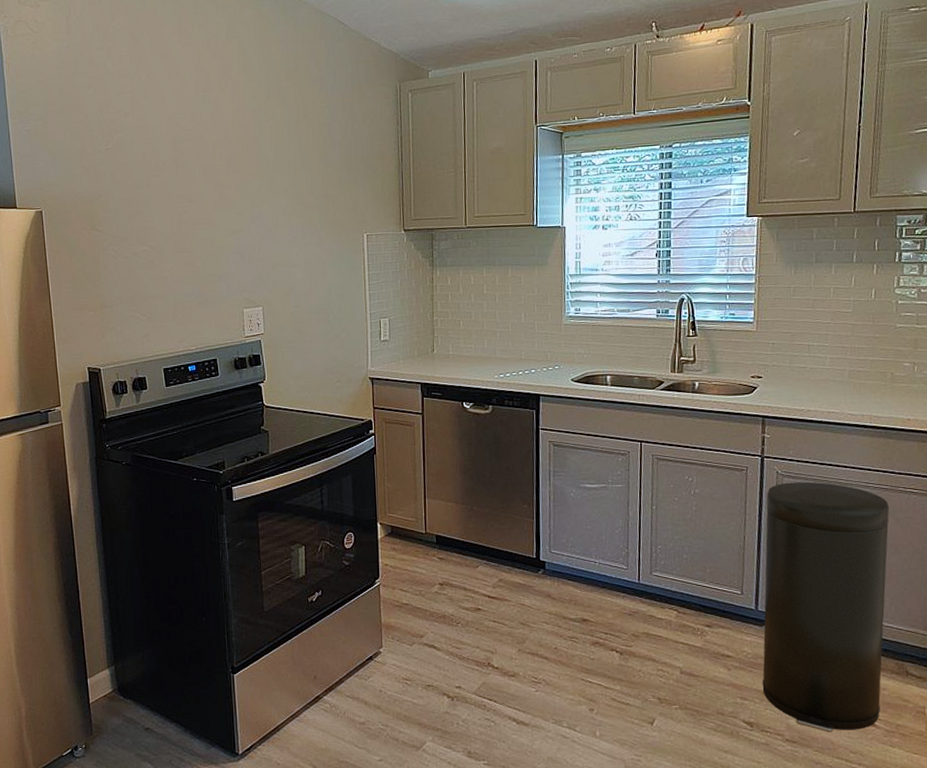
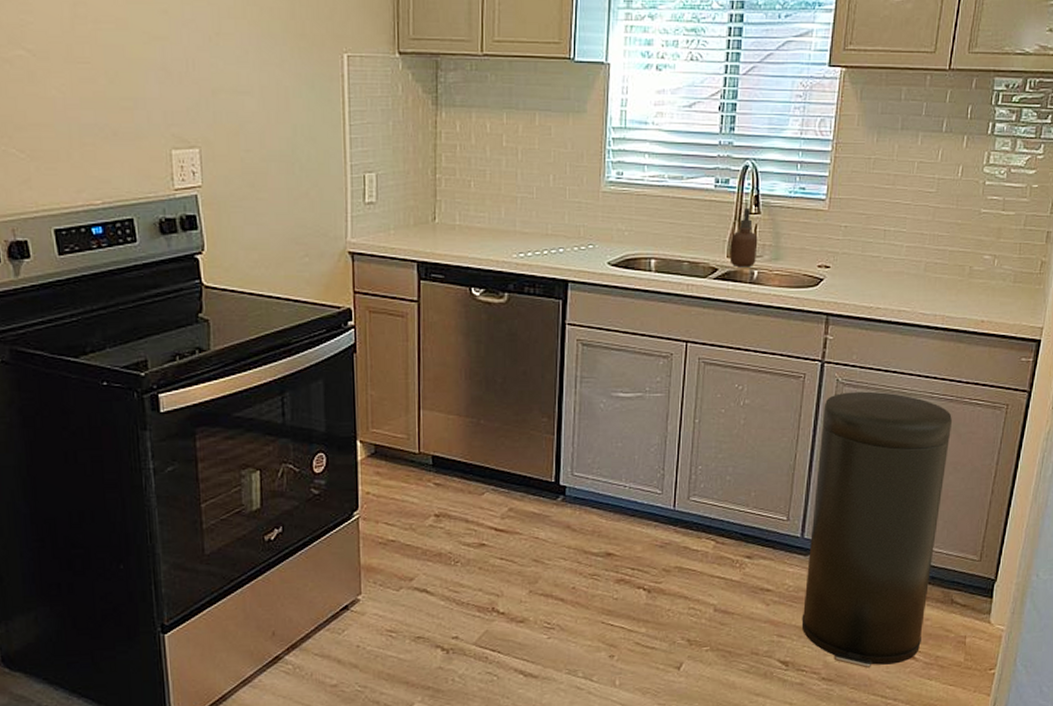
soap dispenser: none [673,331,697,380] -> present [729,207,758,268]

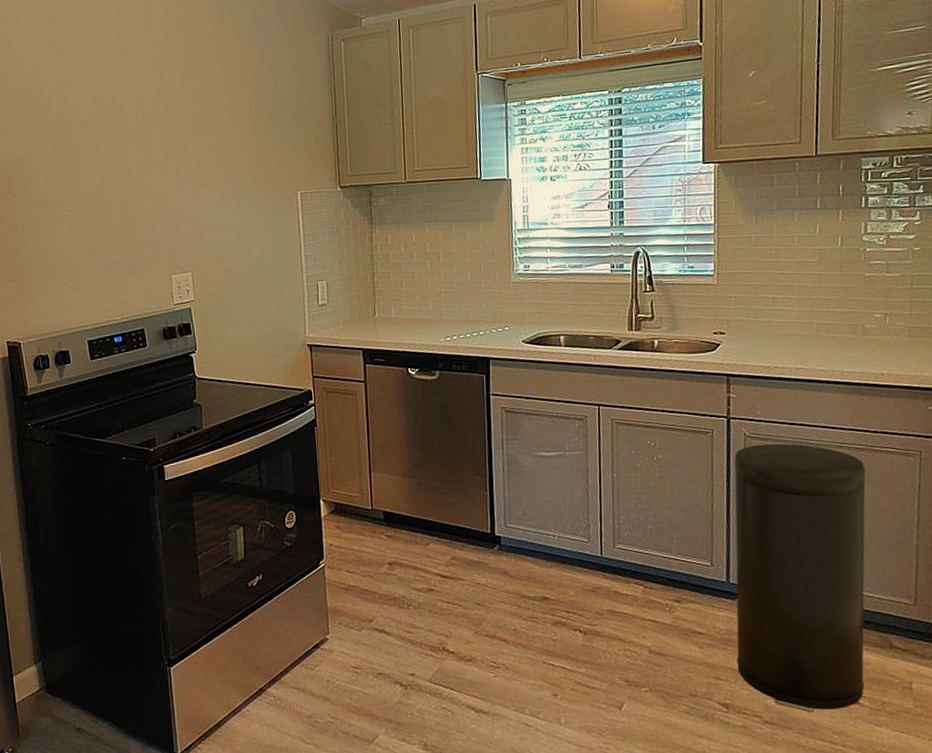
soap dispenser: present [729,207,758,268] -> none [630,286,656,338]

